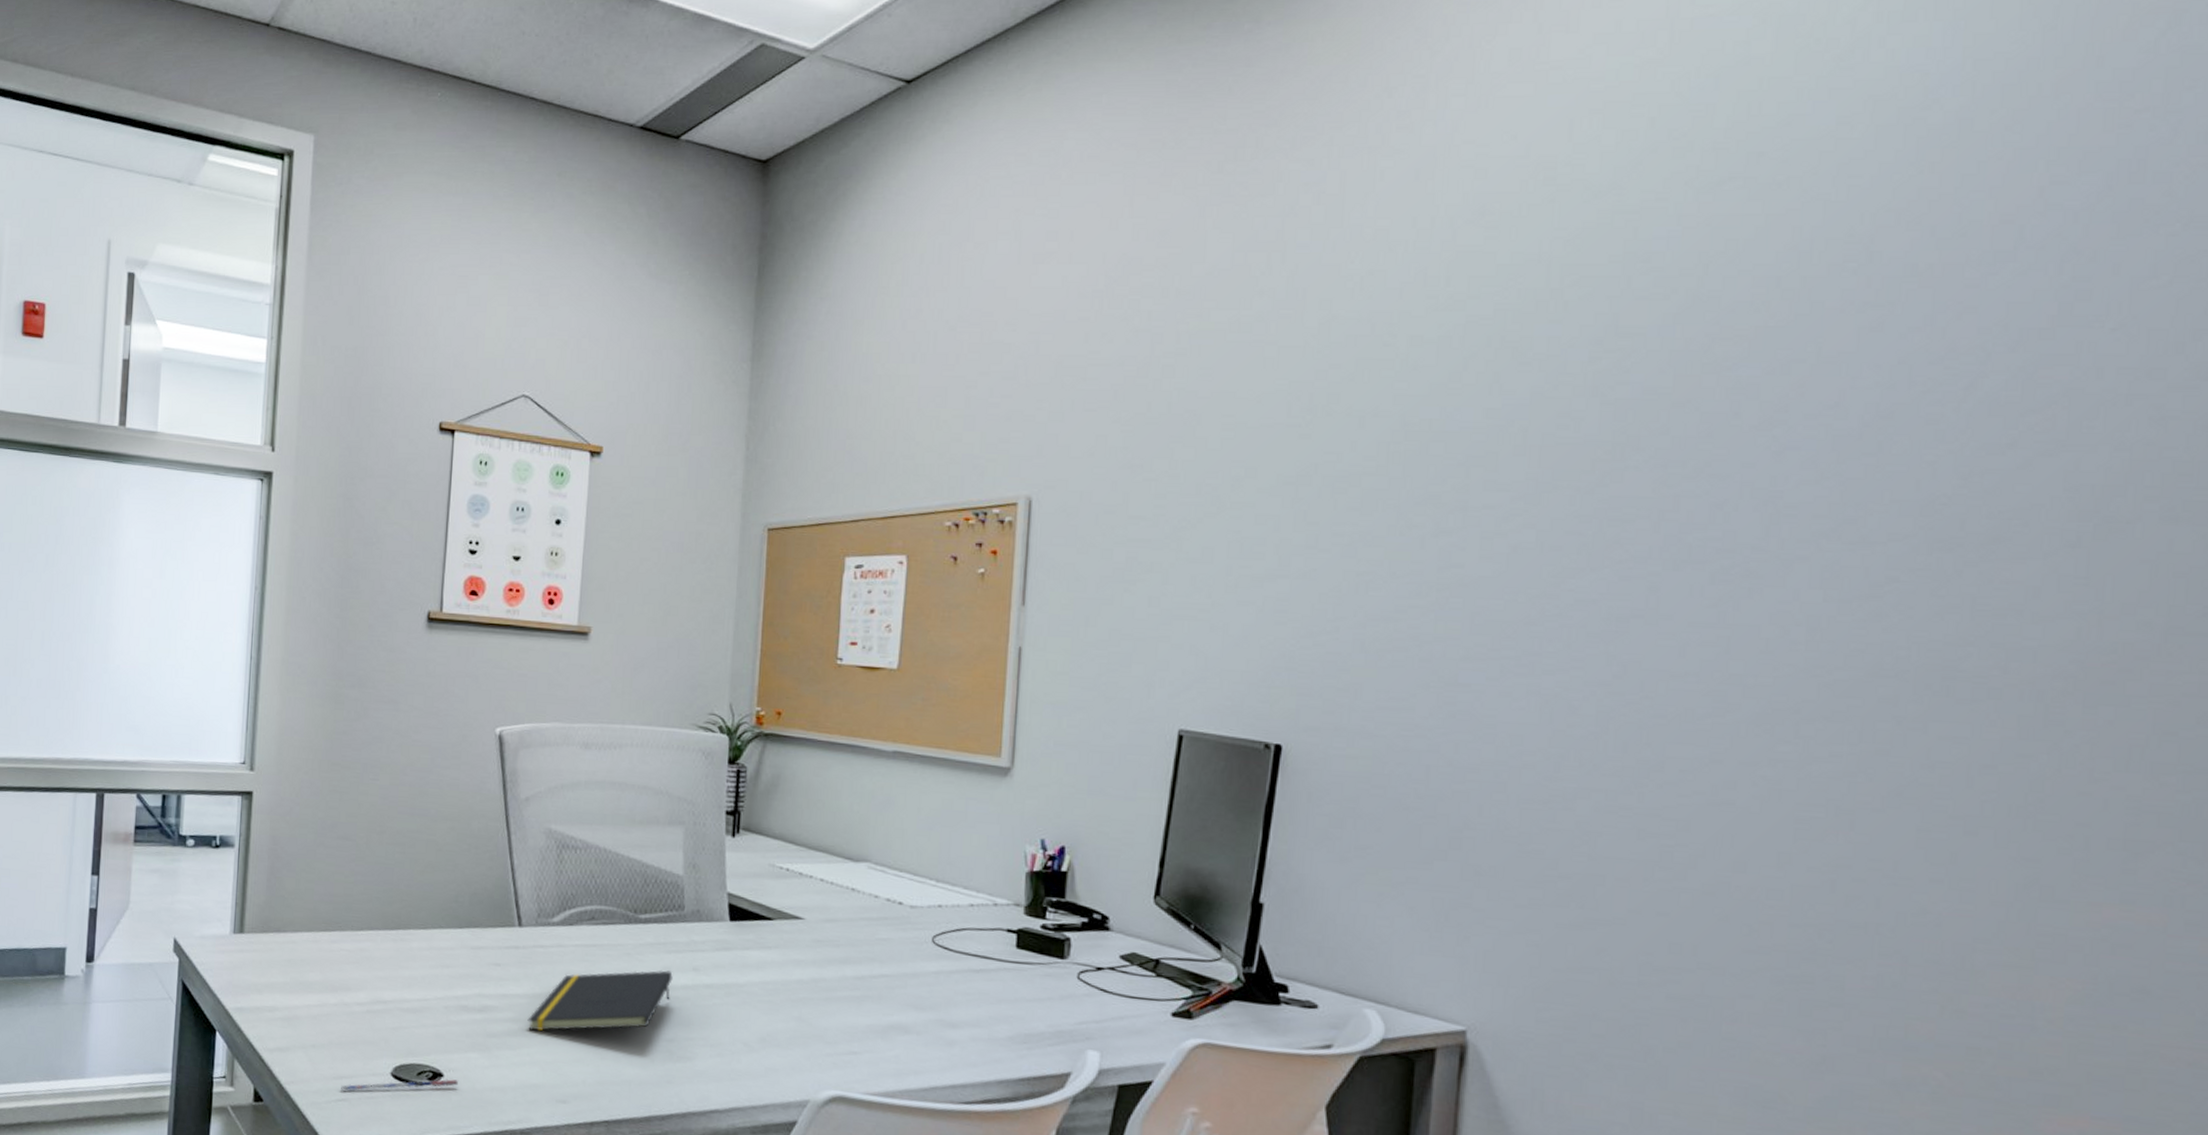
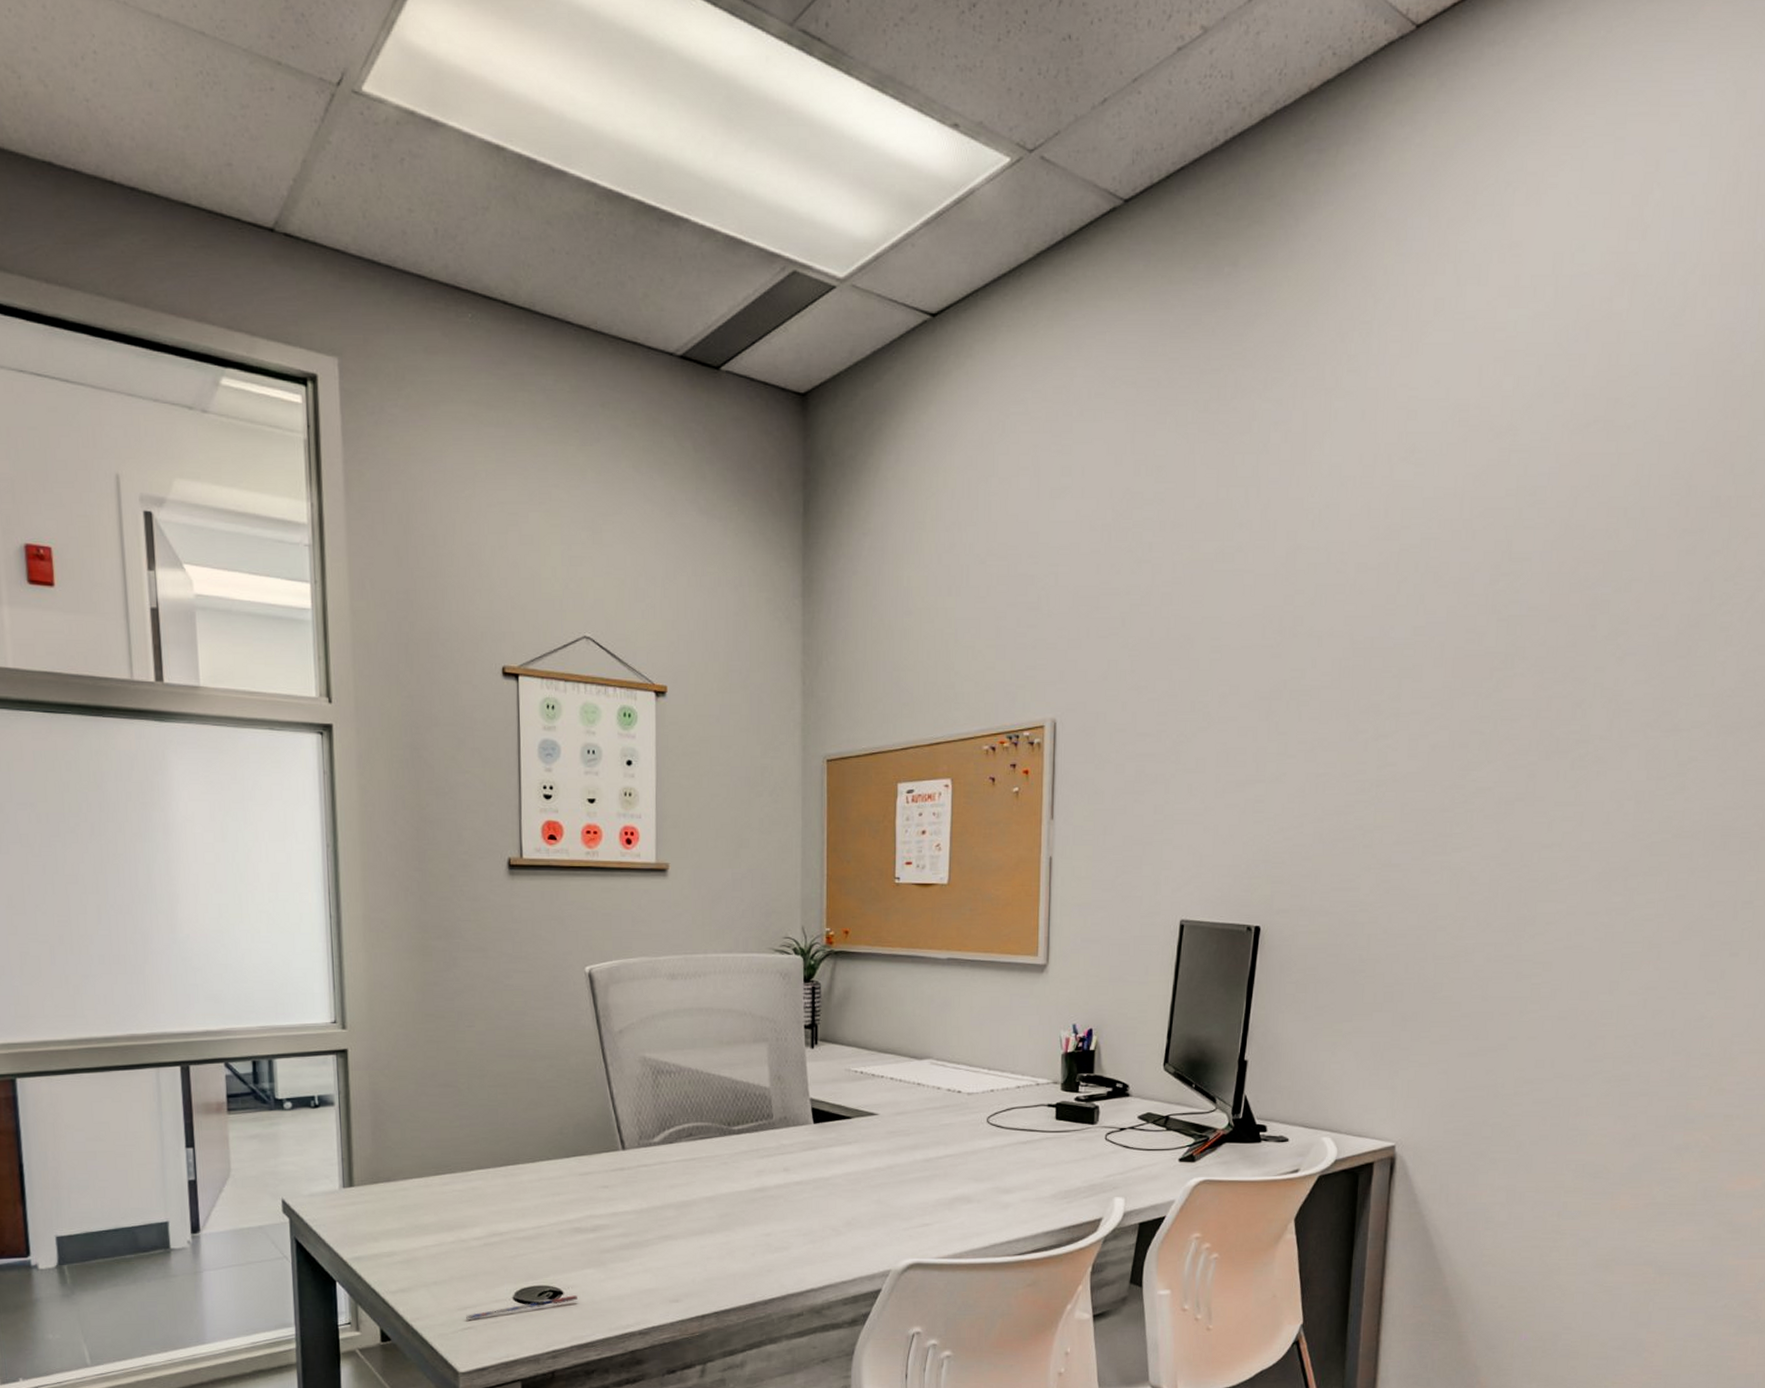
notepad: present [527,970,673,1032] -> none [637,1174,766,1243]

